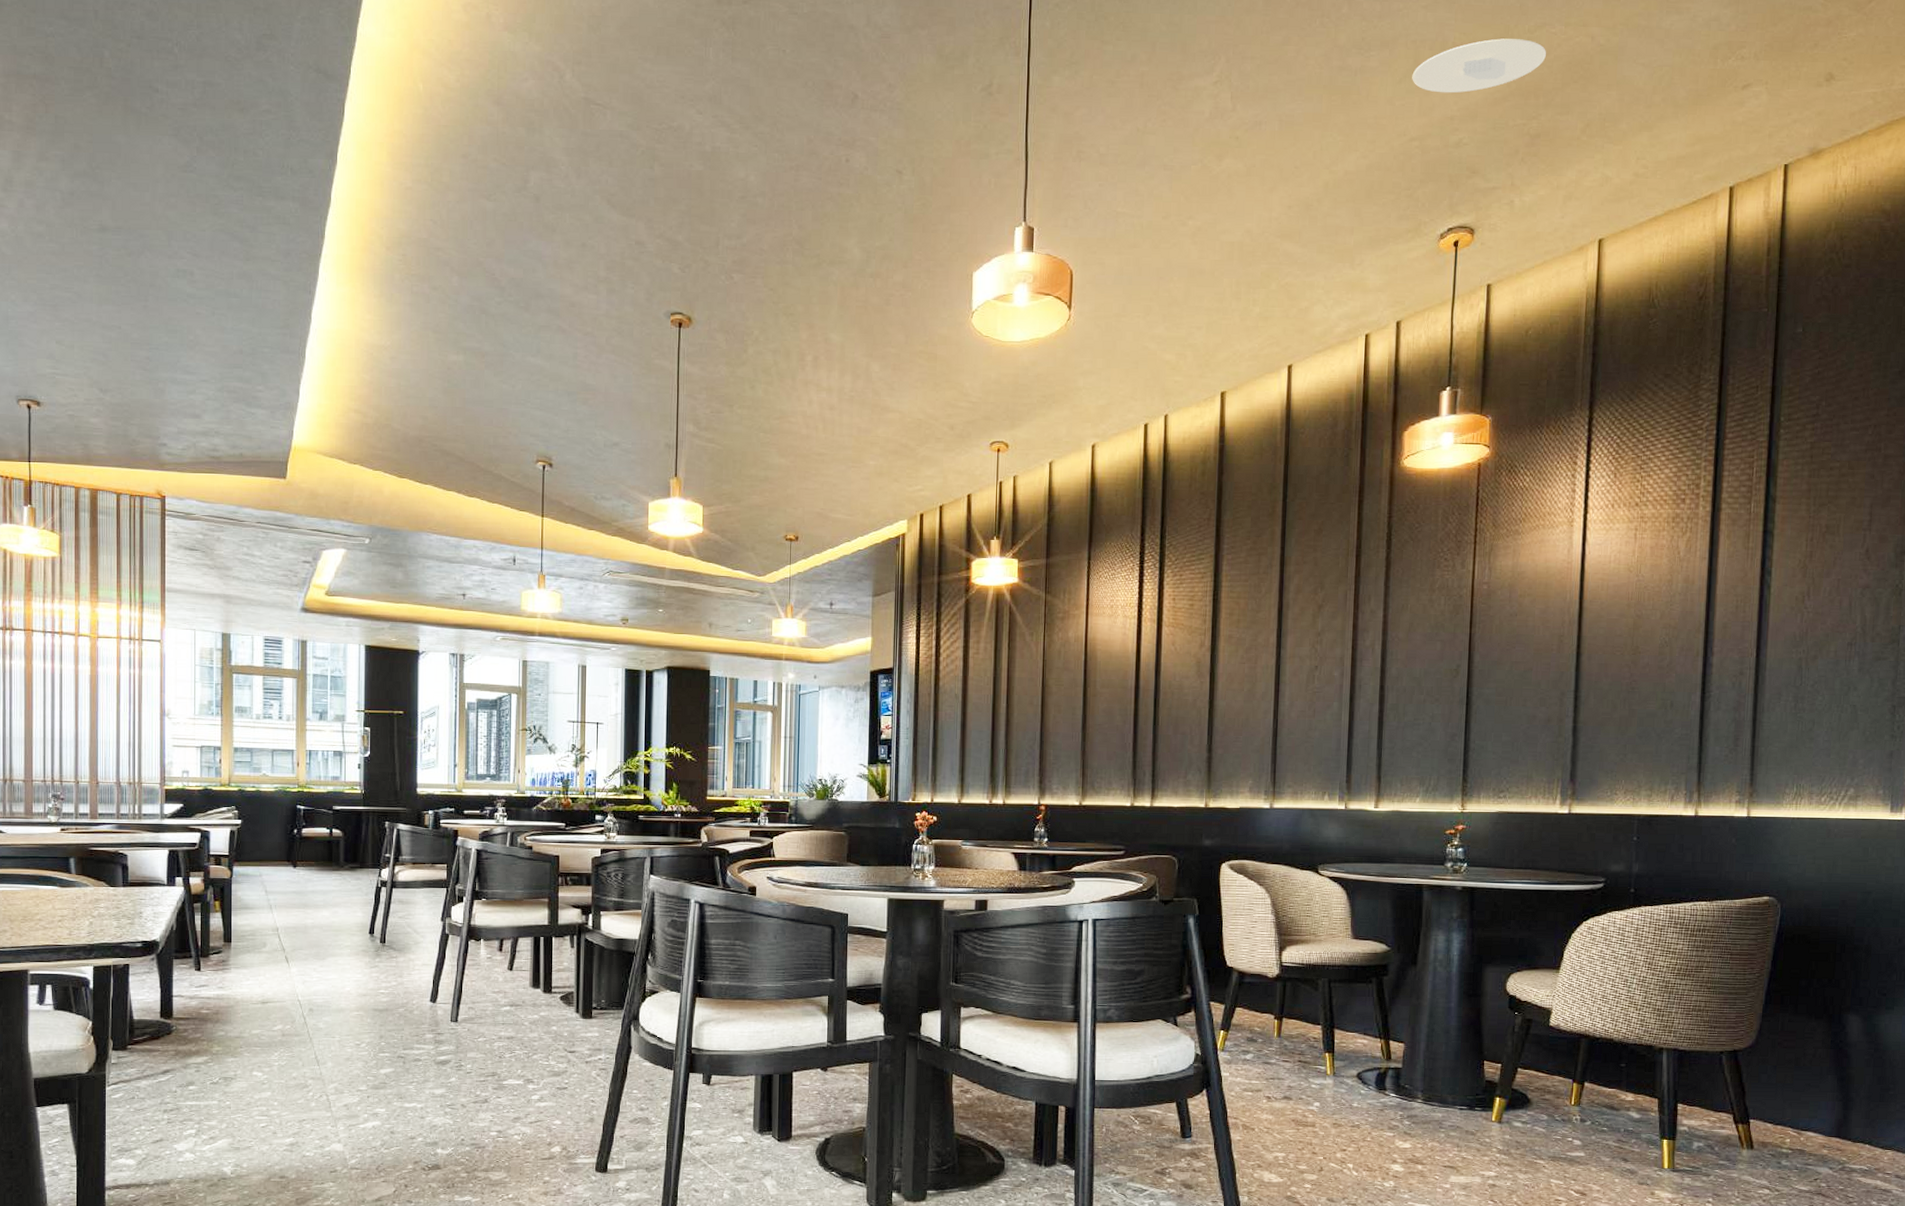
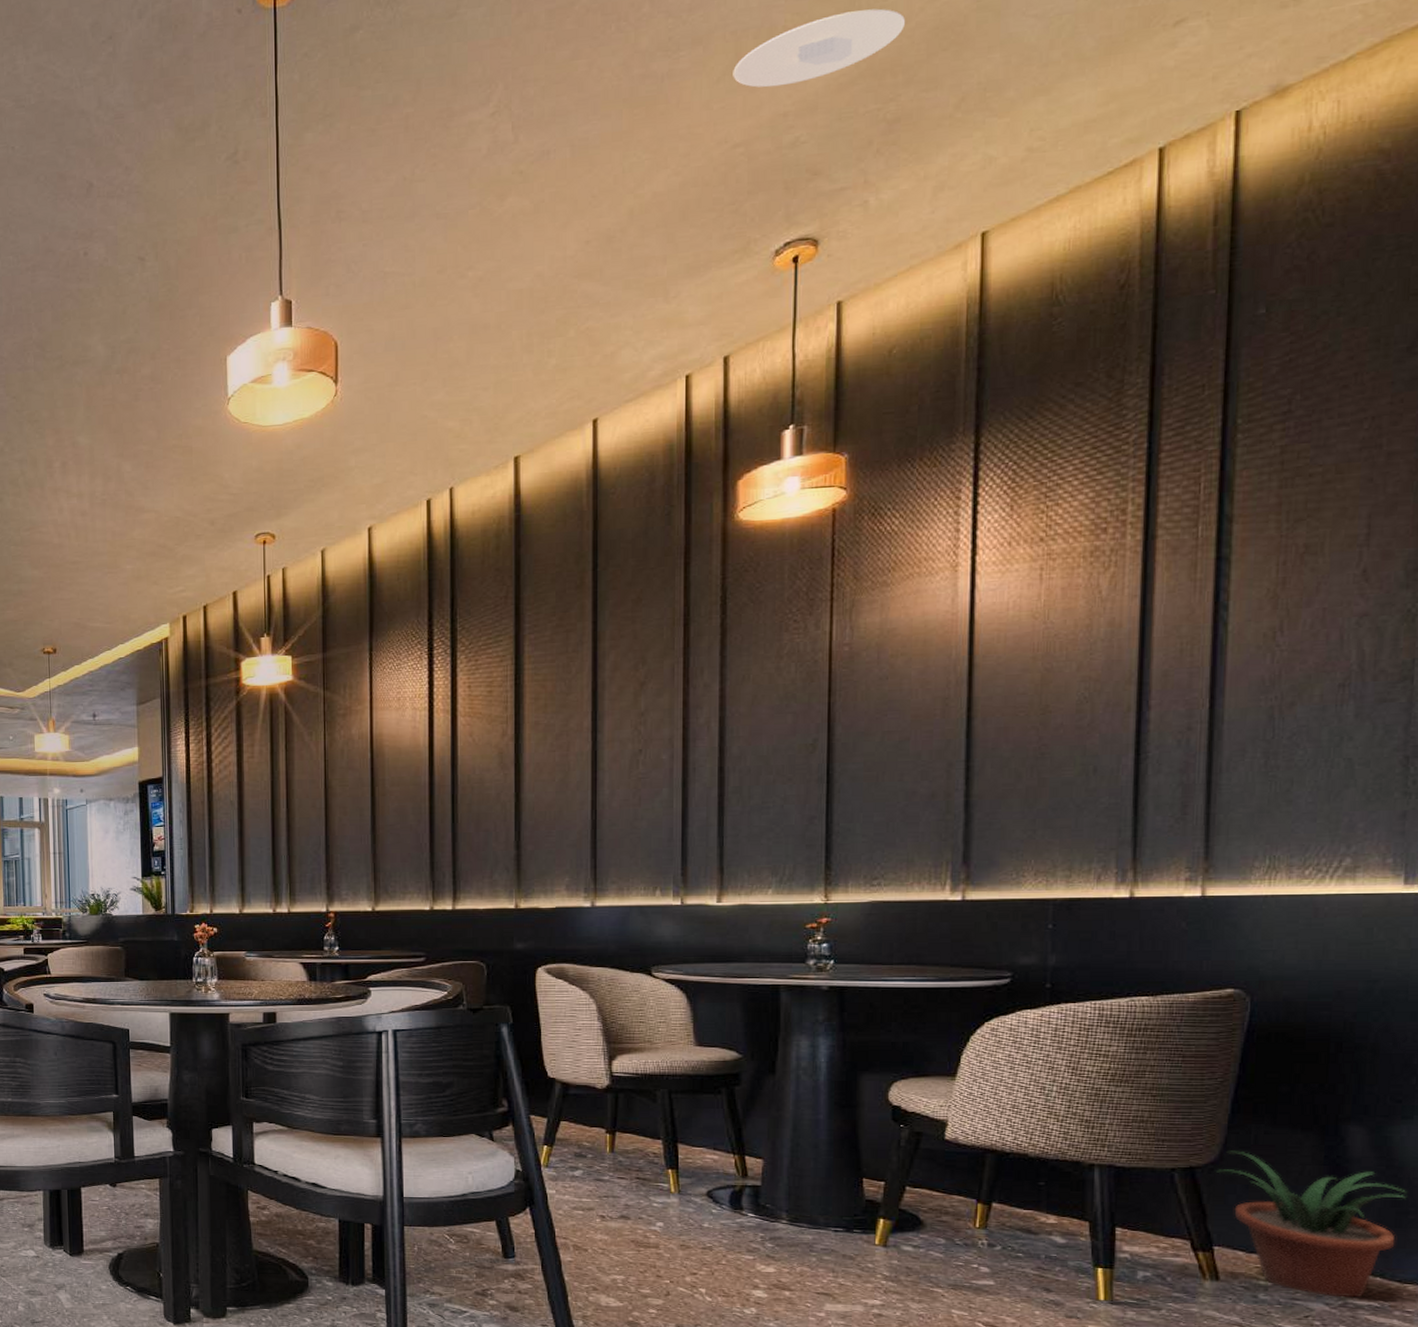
potted plant: none [1752,1036,1889,1162] -> present [1215,1150,1408,1298]

